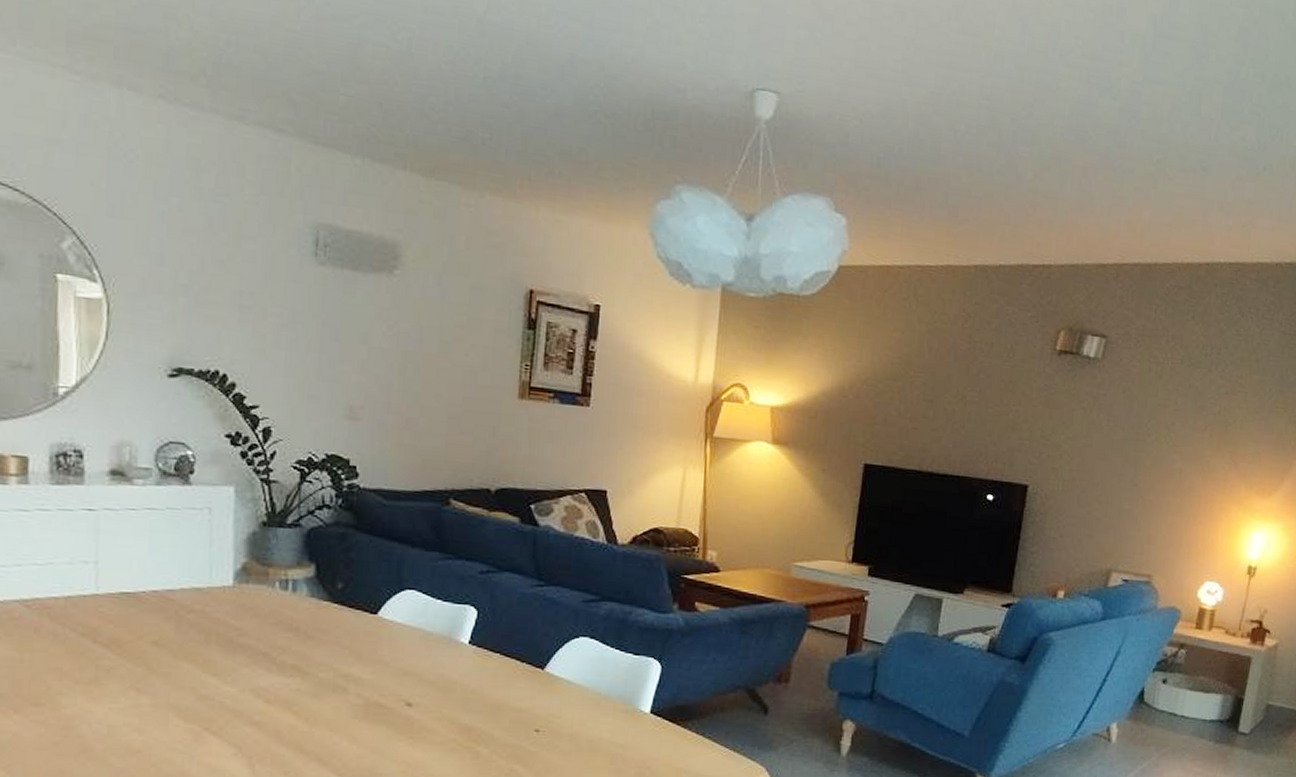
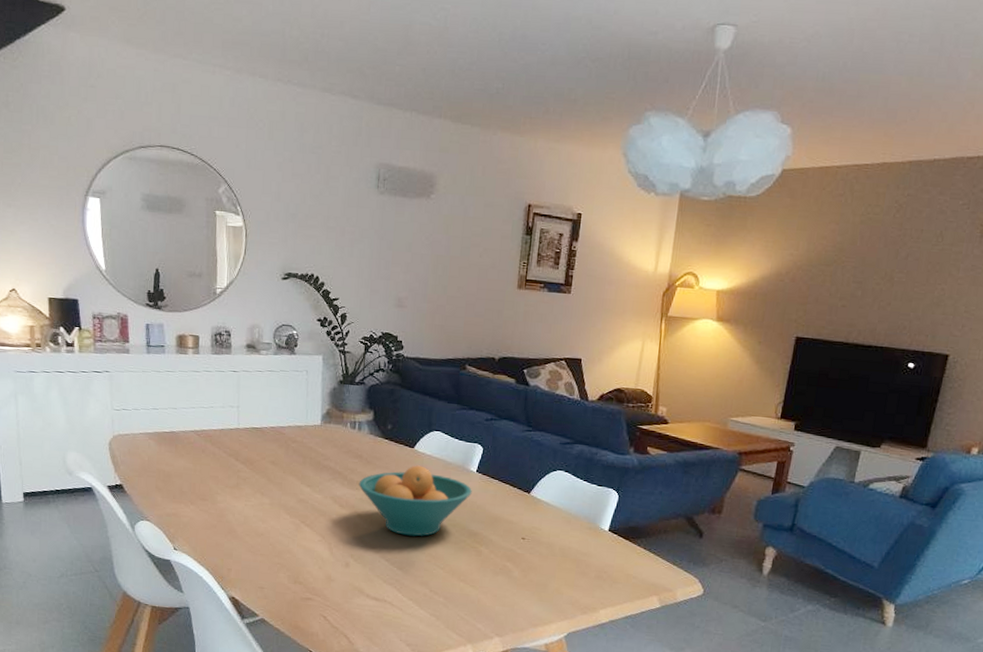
fruit bowl: none [294,638,464,738] -> present [358,465,472,537]

